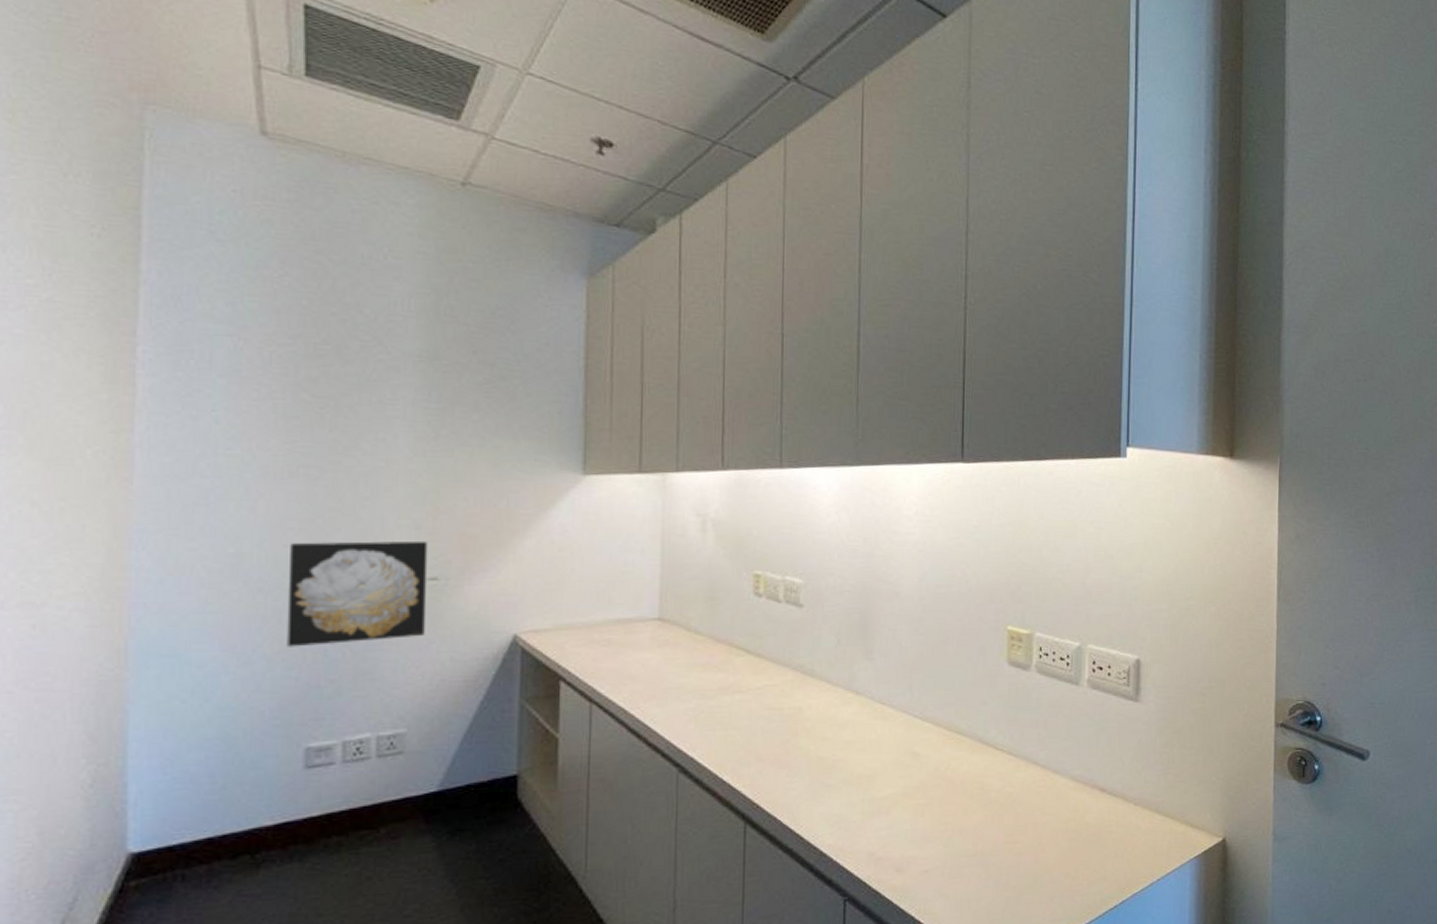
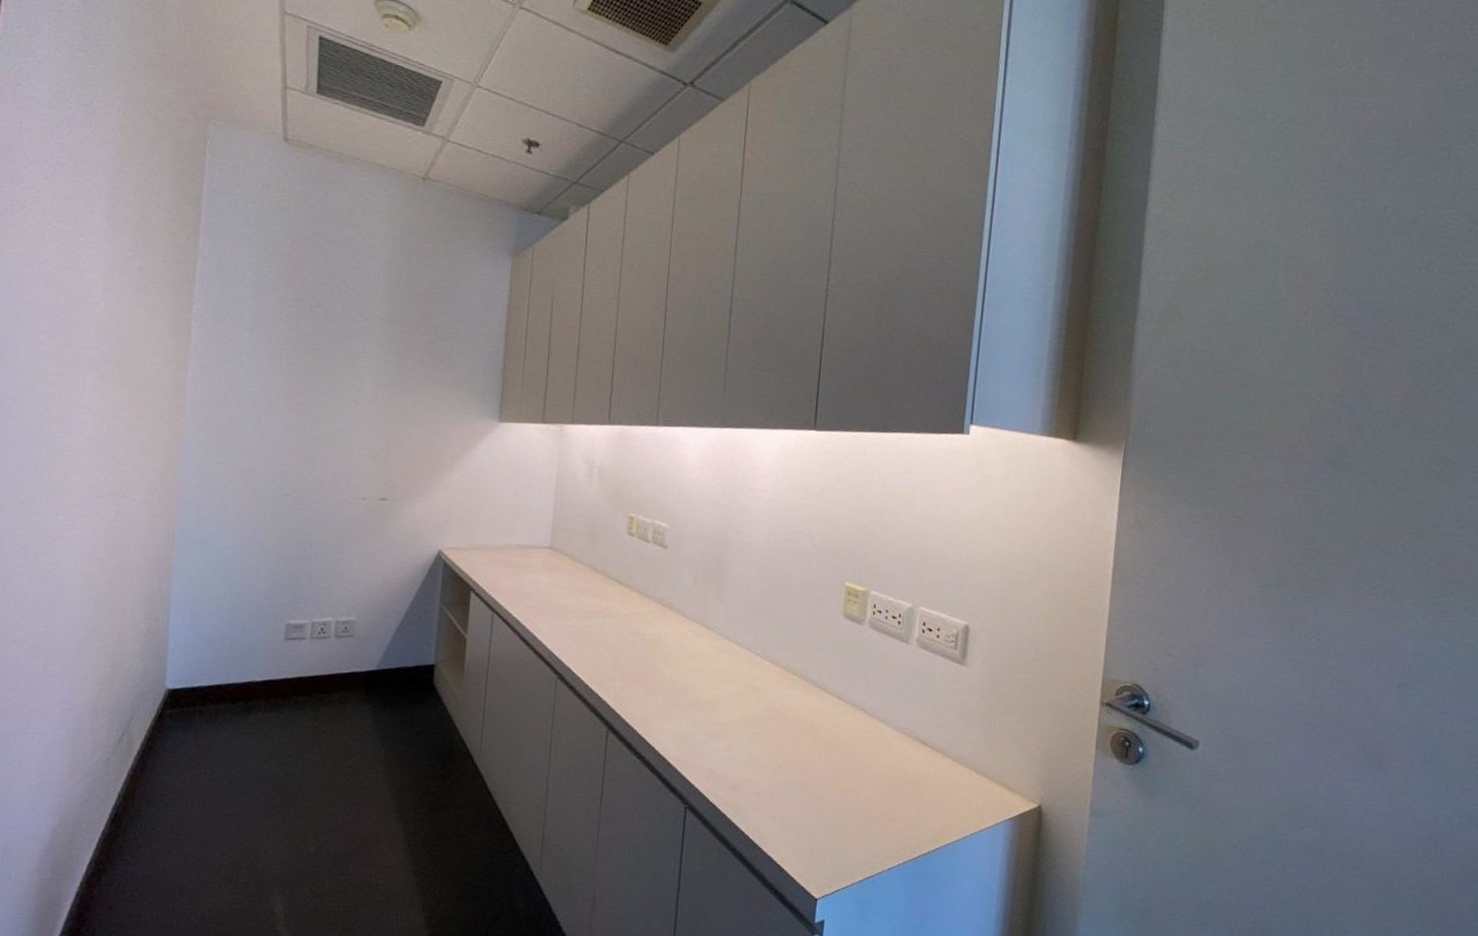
wall art: present [287,540,428,647] -> none [278,463,381,545]

